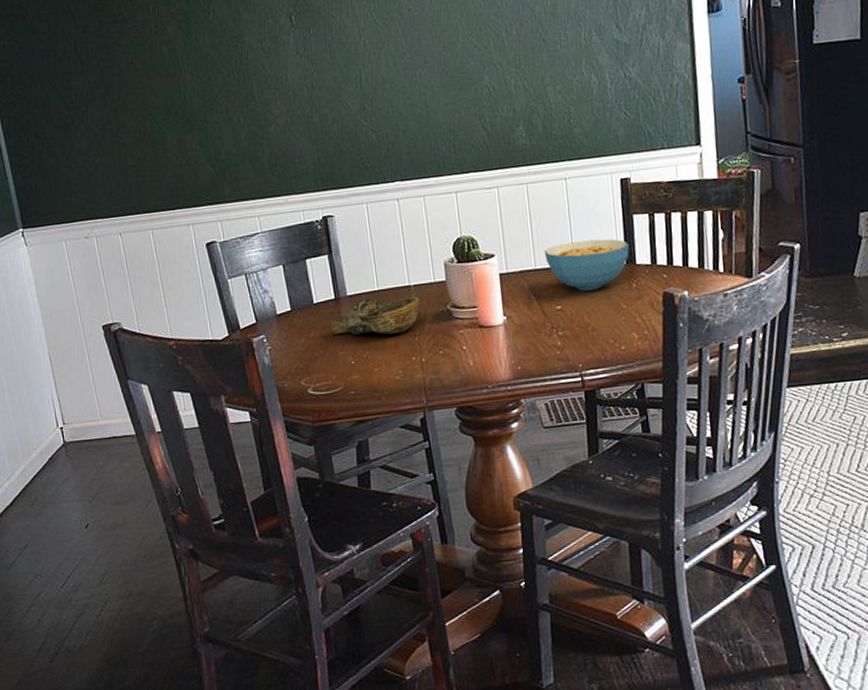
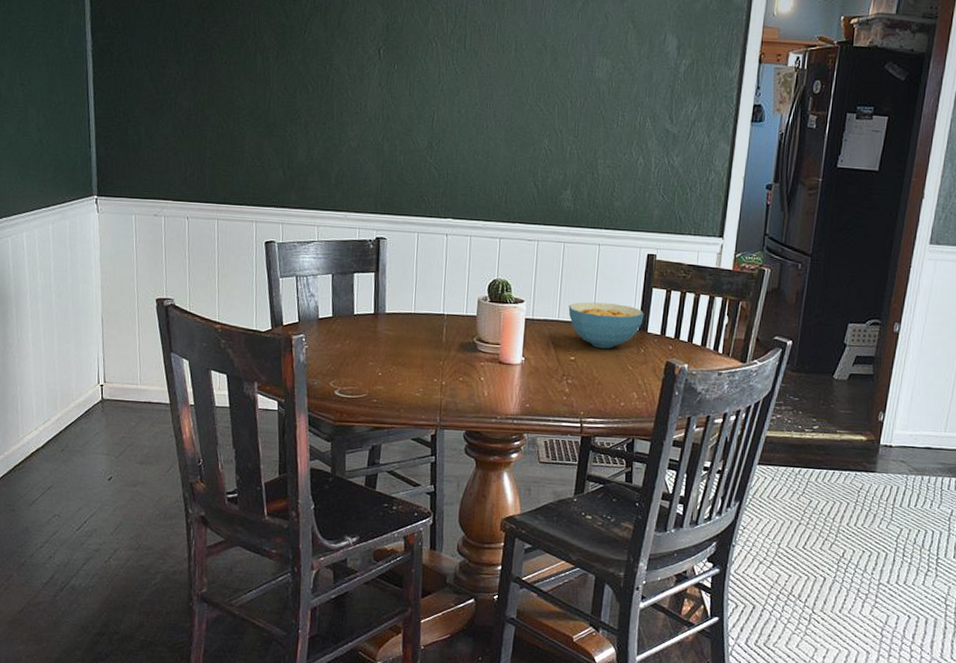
decorative bowl: present [330,297,420,335] -> none [365,318,450,356]

